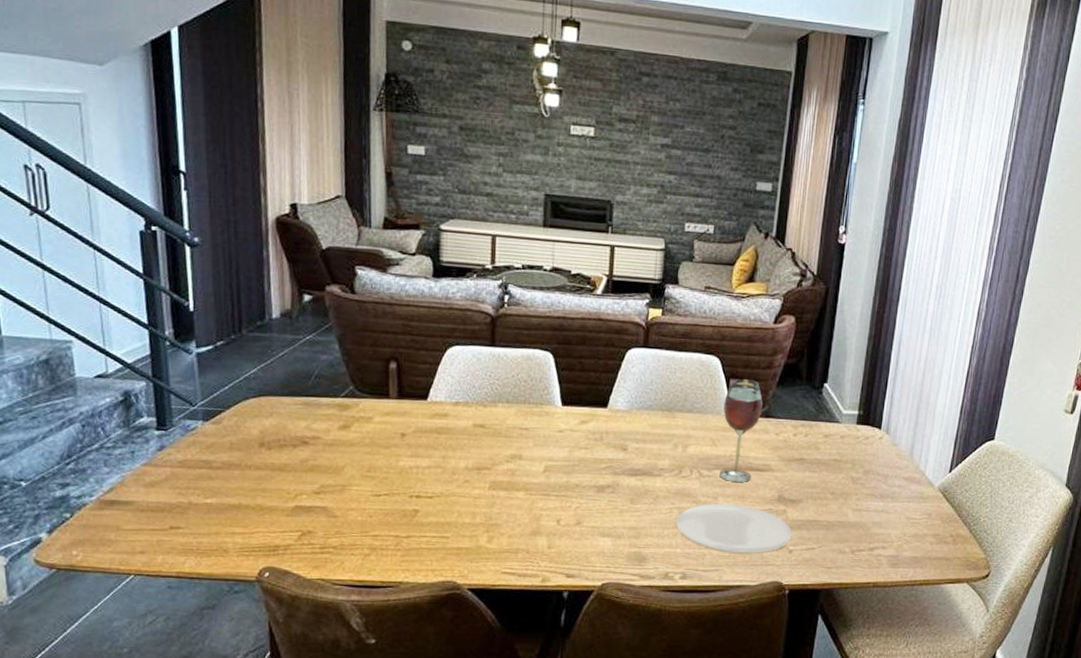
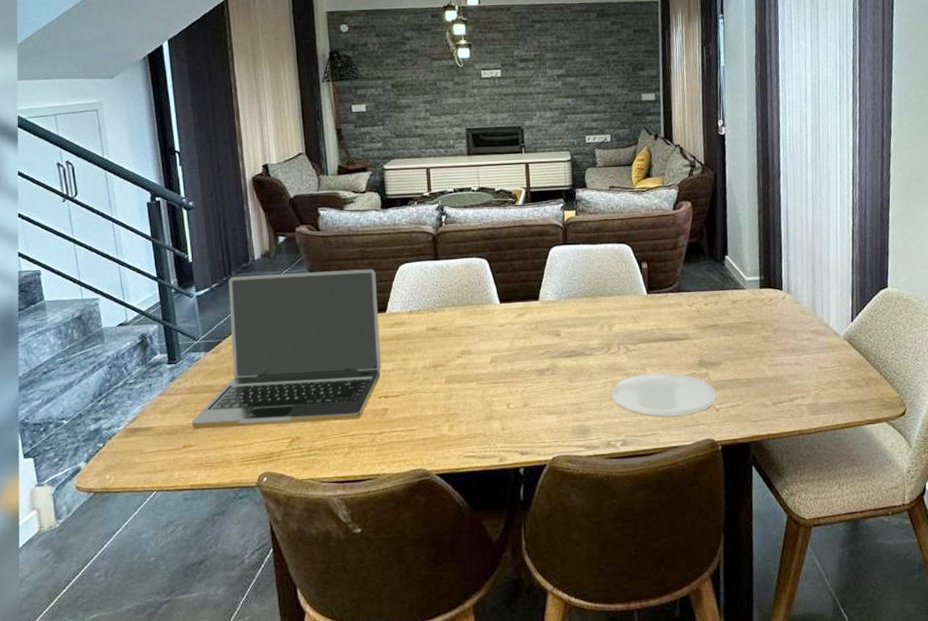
laptop: none [182,336,419,519] -> present [192,269,381,428]
wineglass: present [719,378,763,482] -> none [639,260,674,353]

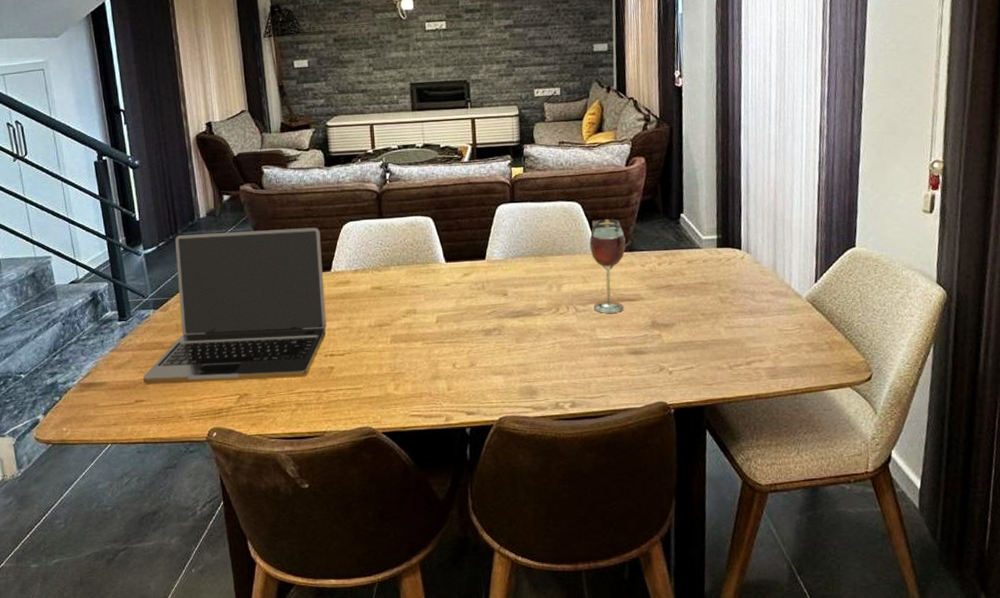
plate: present [611,372,717,418] -> none [559,333,670,380]
wineglass: none [639,260,674,353] -> present [589,218,626,313]

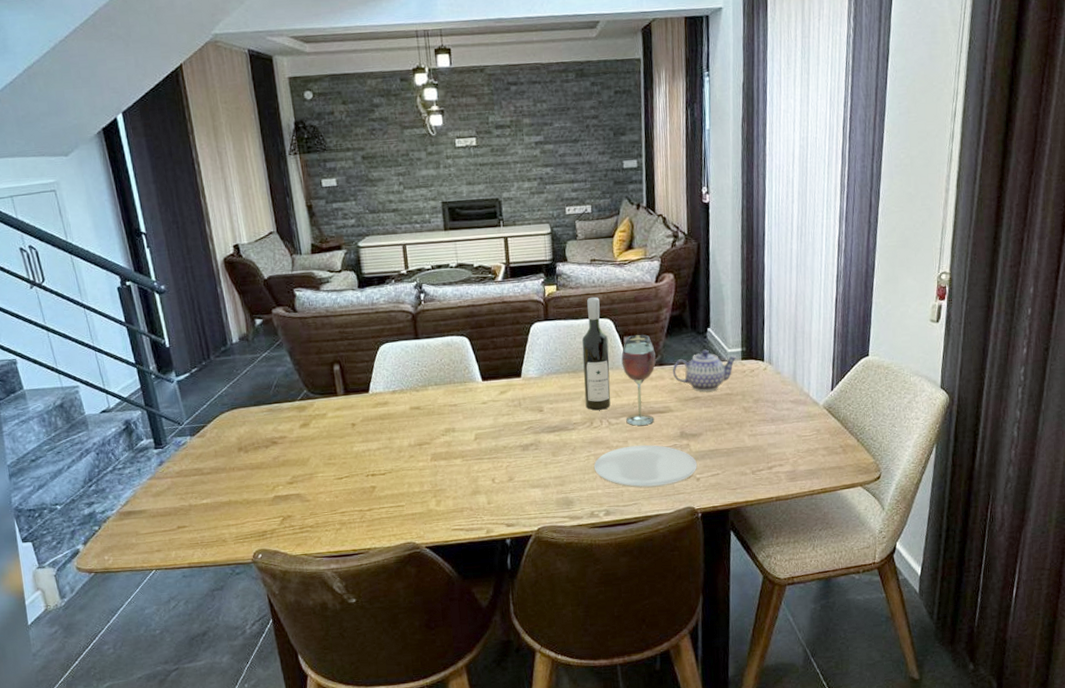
laptop: present [143,227,327,384] -> none [184,349,367,510]
bottle: none [548,179,578,296] -> present [581,296,611,411]
plate: none [559,333,670,380] -> present [593,444,697,488]
teapot: none [643,236,713,280] -> present [672,349,738,392]

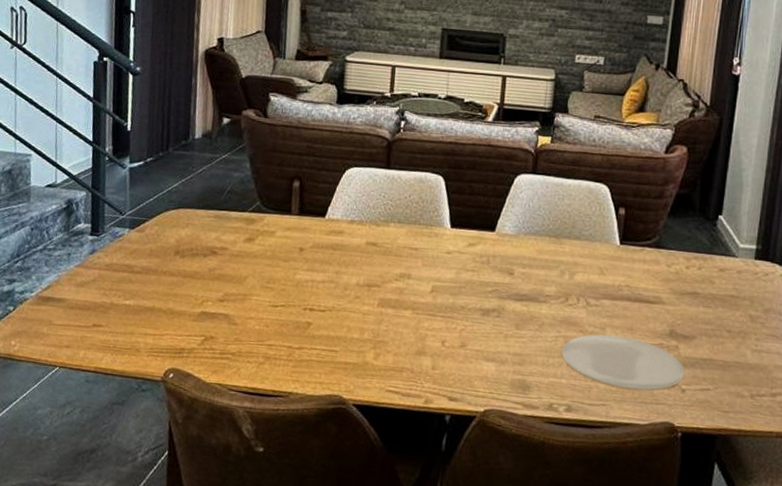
bottle: present [581,296,611,411] -> none [563,156,601,287]
wineglass: present [621,334,656,426] -> none [607,207,653,314]
teapot: present [672,349,738,392] -> none [669,239,751,290]

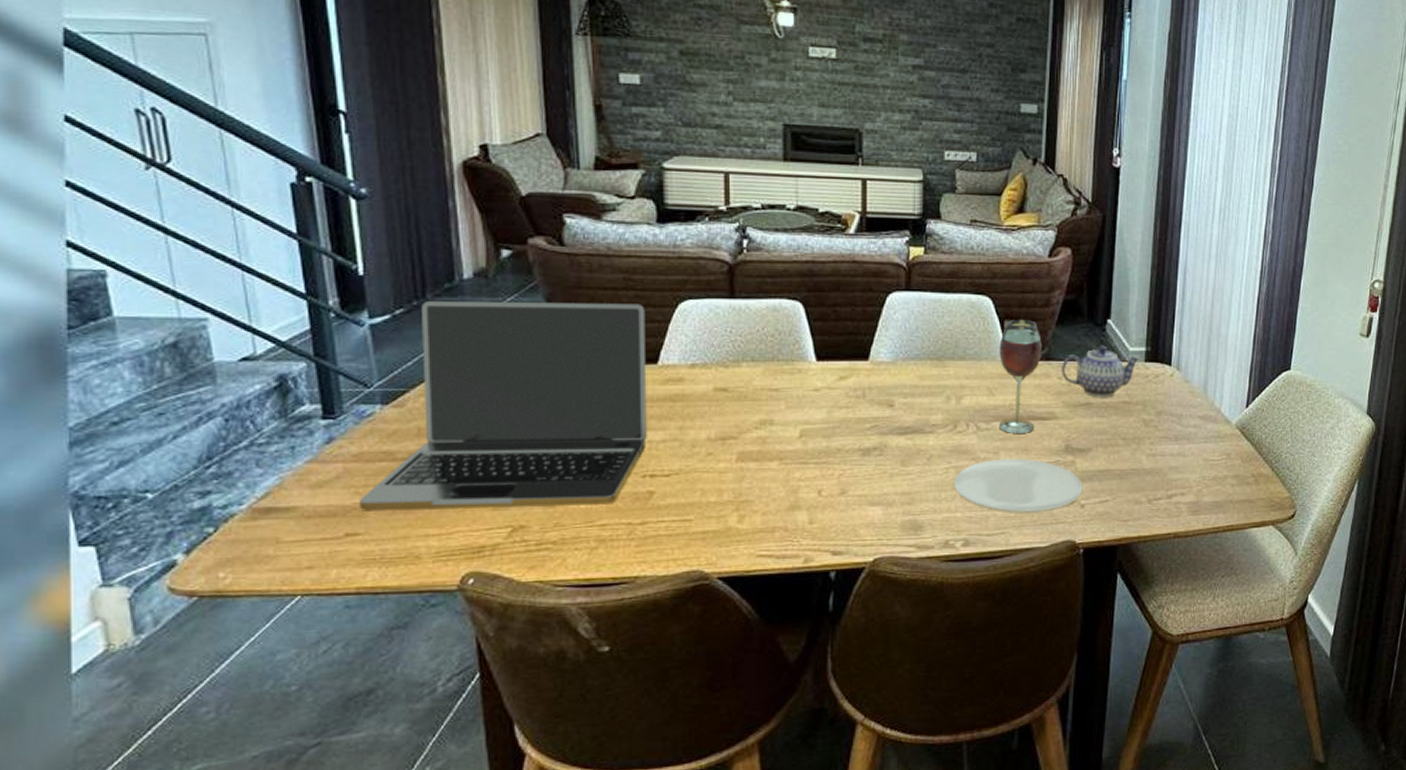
laptop: none [105,153,320,329] -> present [360,301,647,510]
wineglass: none [607,207,653,314] -> present [999,319,1042,433]
teapot: none [669,239,751,290] -> present [1060,345,1141,398]

